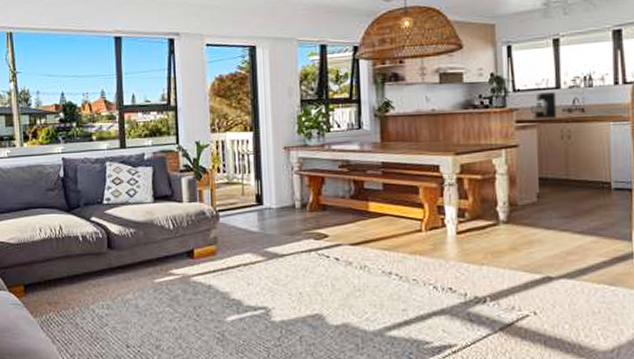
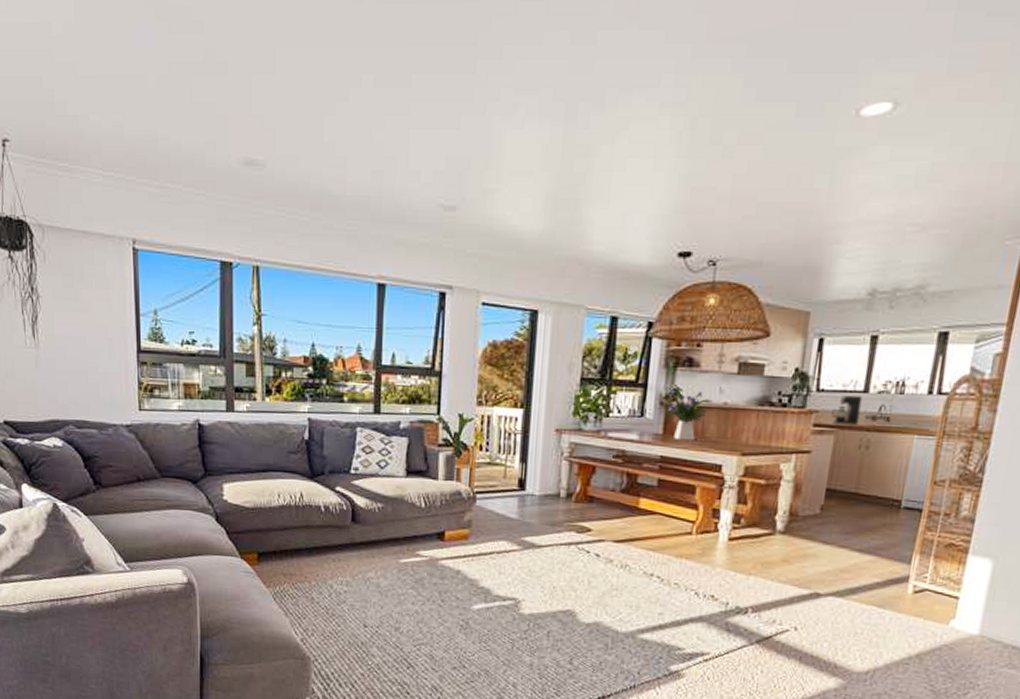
flower arrangement: none [376,99,420,146] -> present [661,386,712,440]

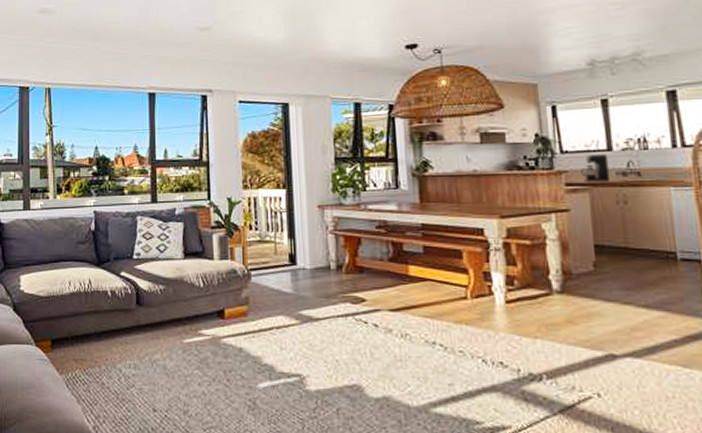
flower arrangement: present [661,386,712,440] -> none [414,159,461,207]

